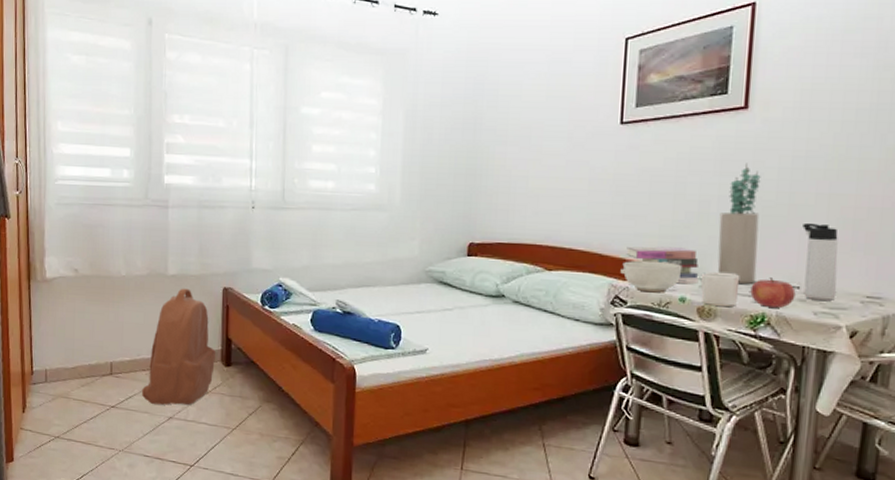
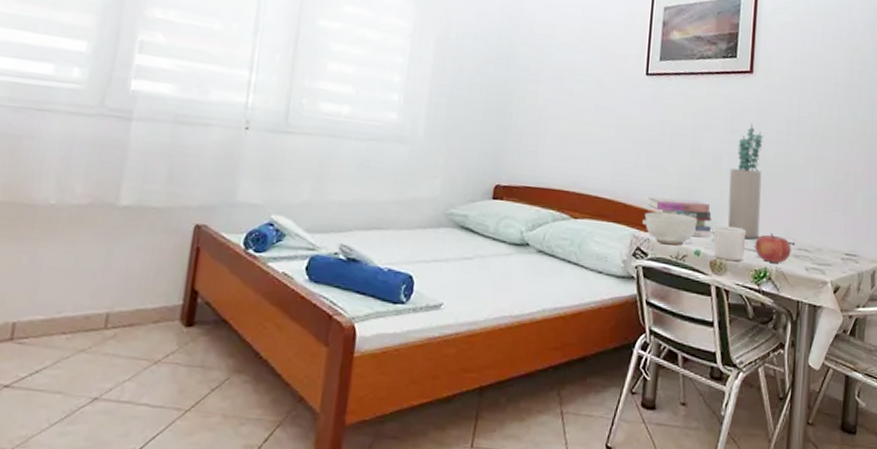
backpack: present [141,288,216,405] -> none [55,223,174,381]
thermos bottle: present [802,222,838,300] -> none [796,182,824,257]

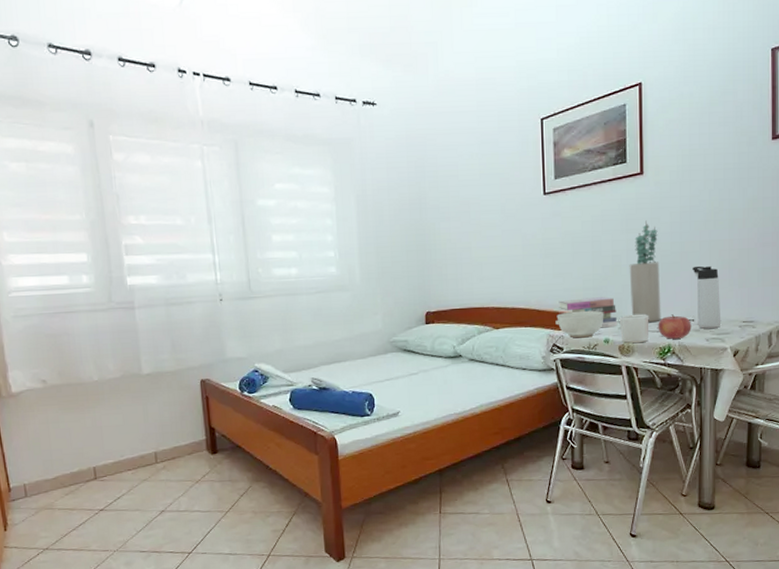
thermos bottle: none [796,182,824,257] -> present [692,266,720,329]

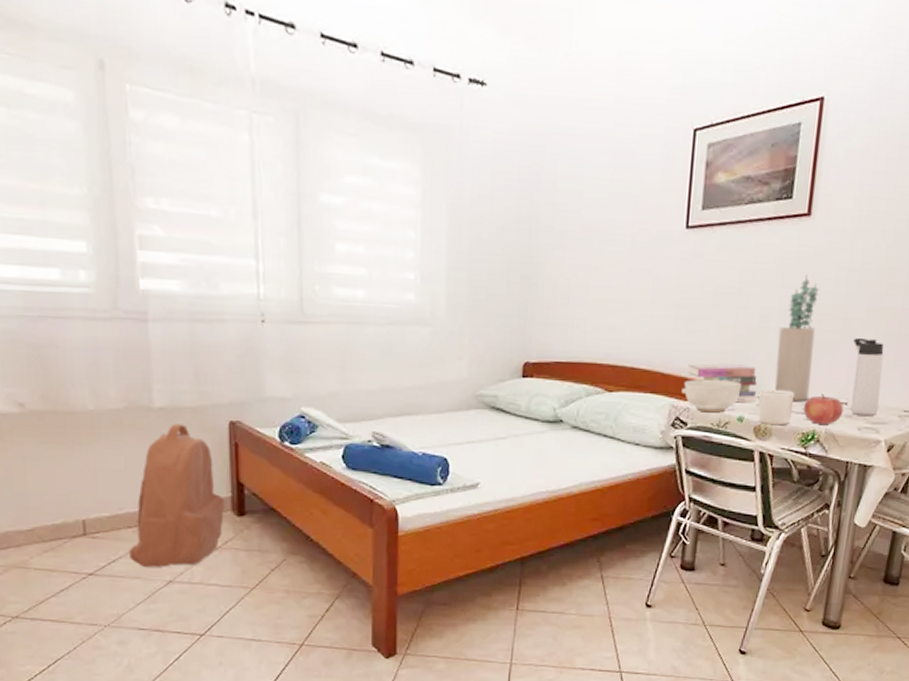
backpack: none [129,385,202,501] -> present [128,424,226,567]

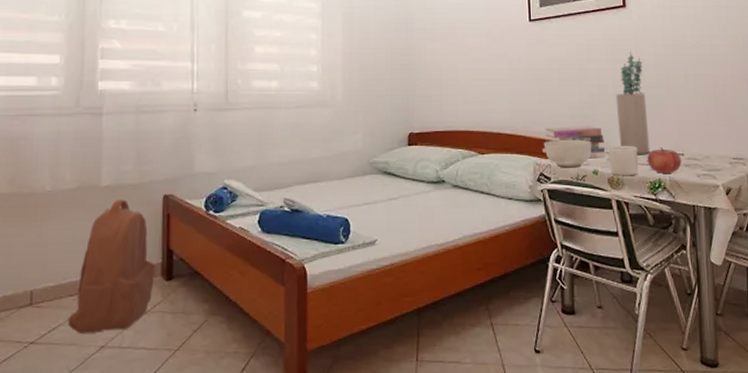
thermos bottle: present [850,337,884,415] -> none [679,99,711,164]

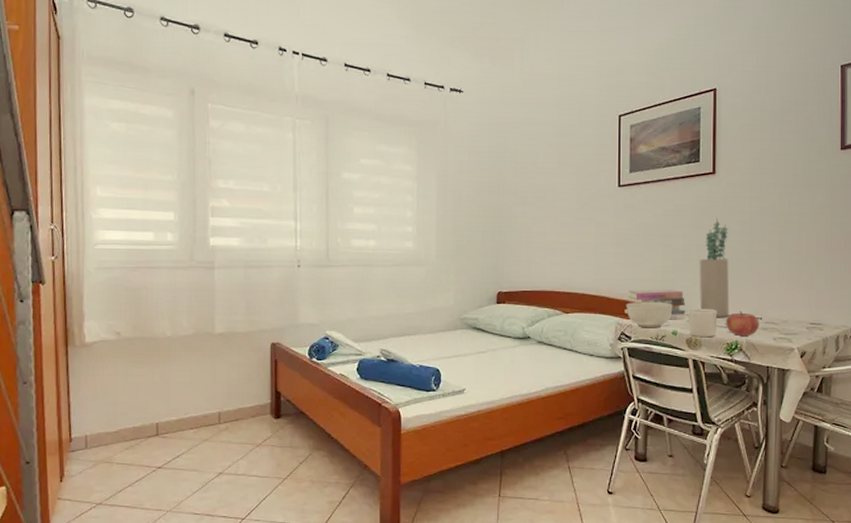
backpack: present [67,199,156,333] -> none [189,346,266,461]

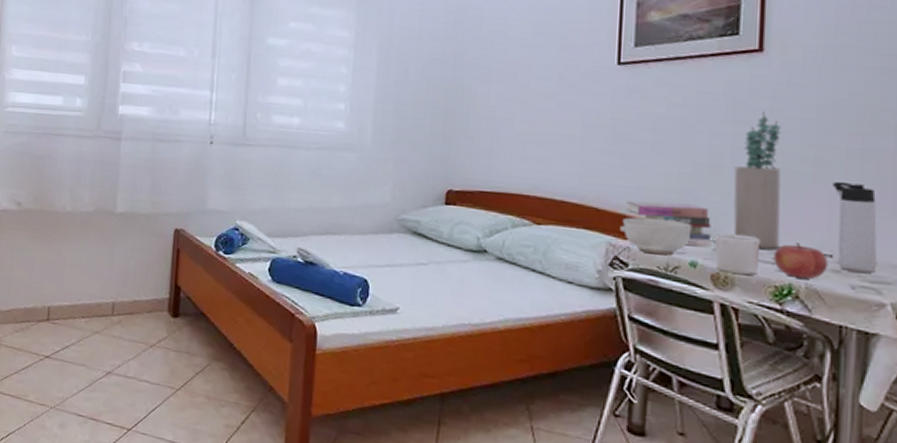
thermos bottle: none [761,265,788,328] -> present [833,181,877,273]

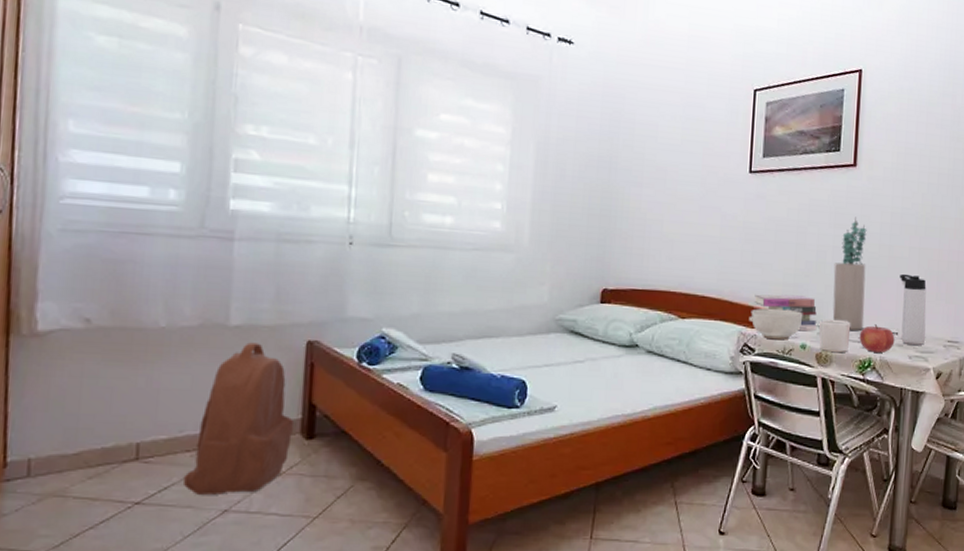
backpack: none [79,228,163,359] -> present [182,342,294,495]

